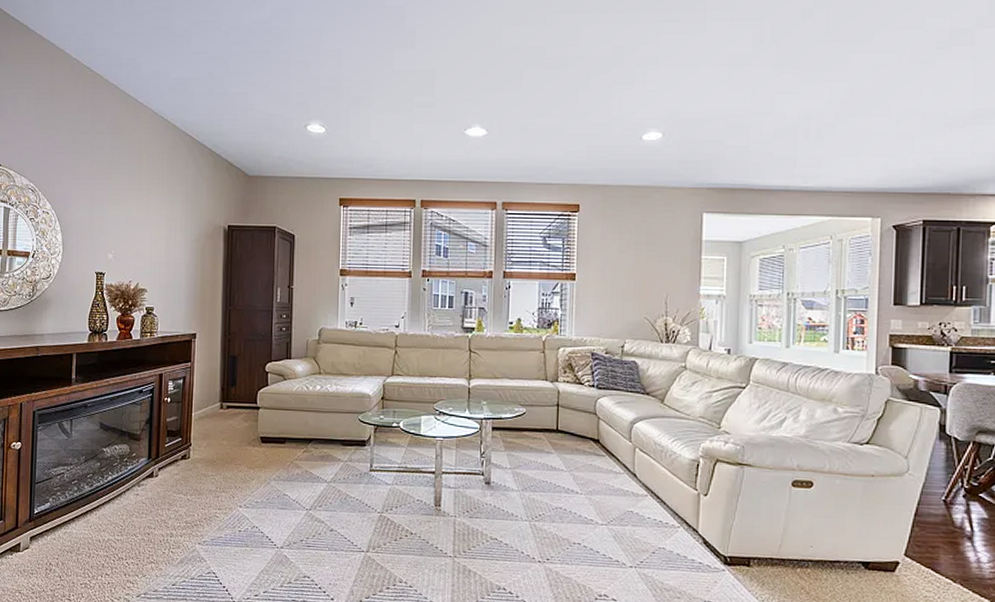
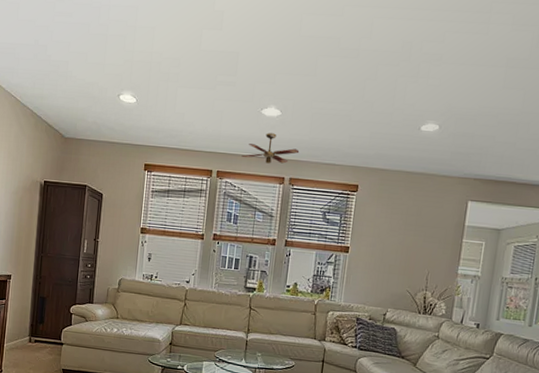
ceiling fan: none [447,154,511,188] -> present [241,133,300,164]

